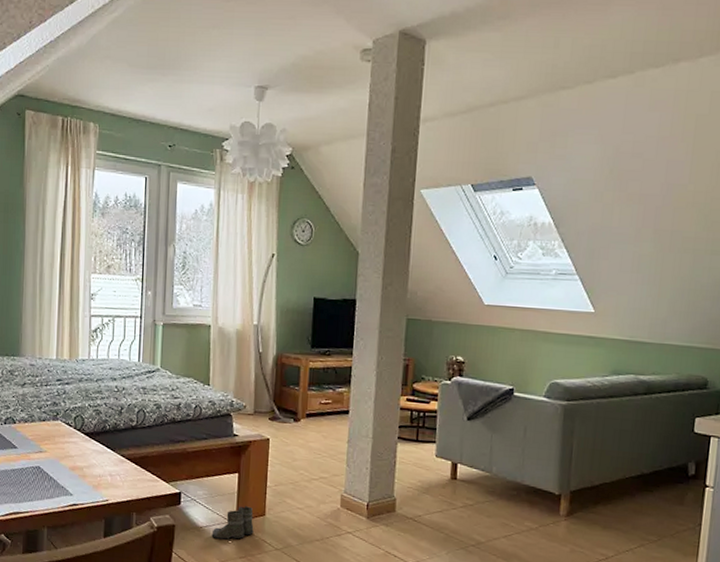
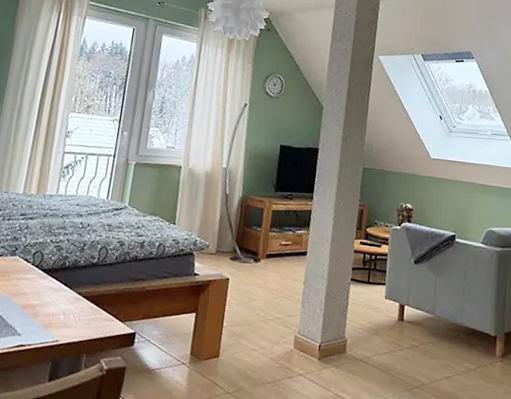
boots: present [211,506,254,541] -> none [162,347,207,385]

